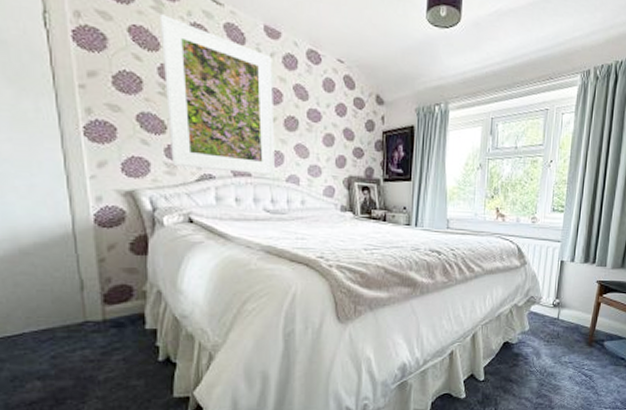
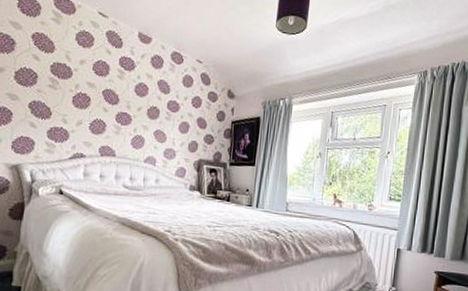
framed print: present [159,14,275,175] -> none [52,24,142,156]

